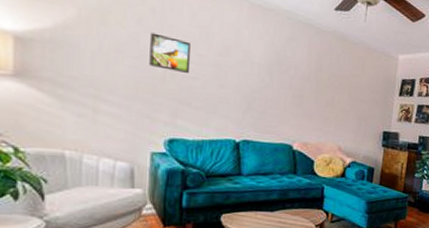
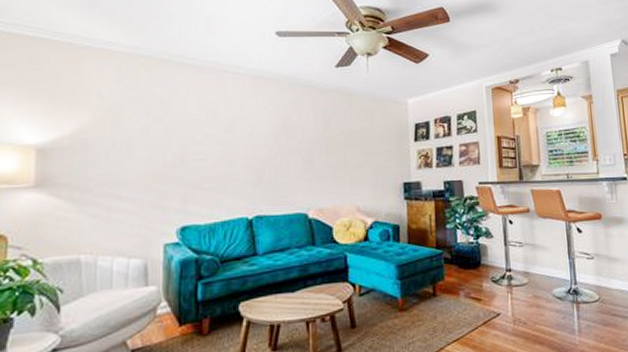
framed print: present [149,32,191,73] -> none [159,122,199,156]

